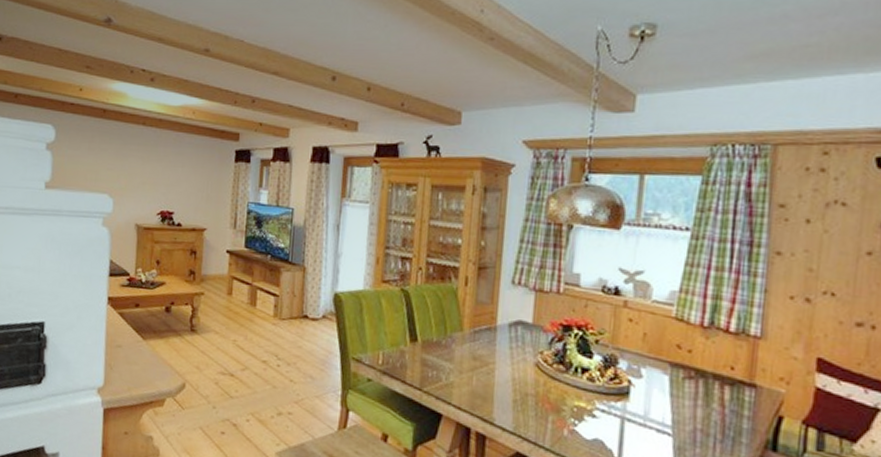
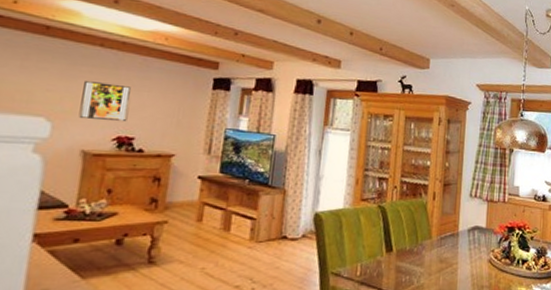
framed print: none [131,159,169,197] -> present [78,81,131,122]

